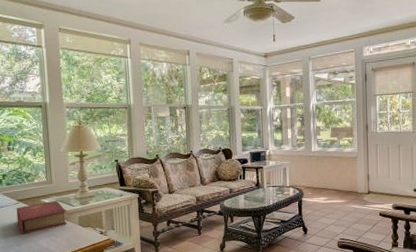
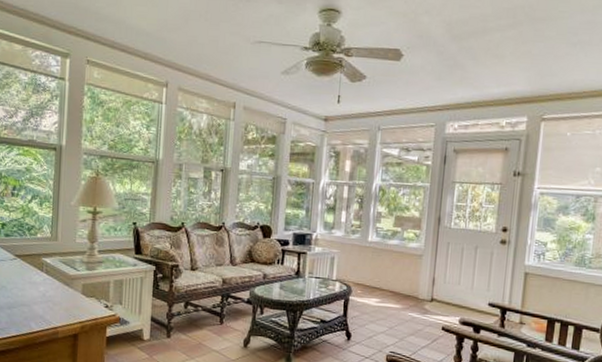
book: present [16,200,67,234] -> none [11,261,69,297]

